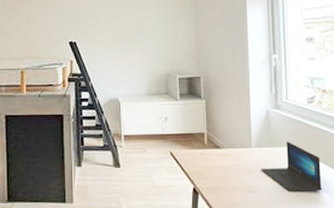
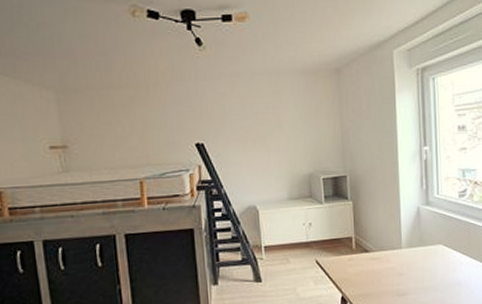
laptop: present [261,141,322,192] -> none [412,239,472,291]

